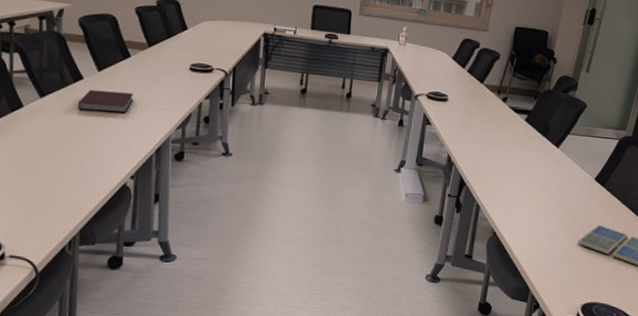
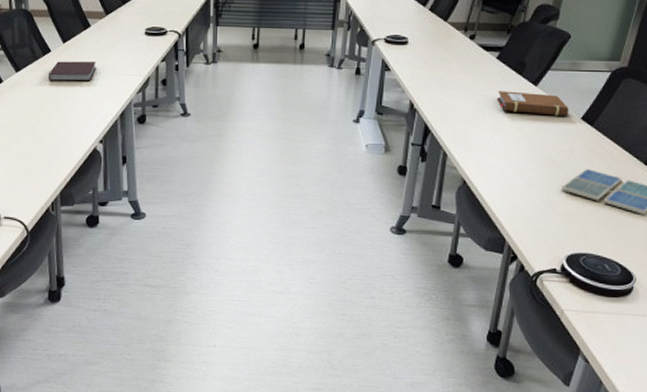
notebook: none [525,150,585,176] -> present [497,91,569,116]

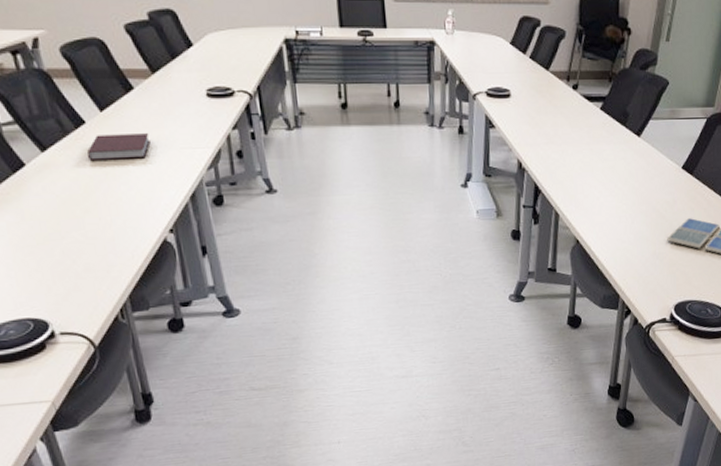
notebook: present [497,91,569,116] -> none [603,143,670,167]

